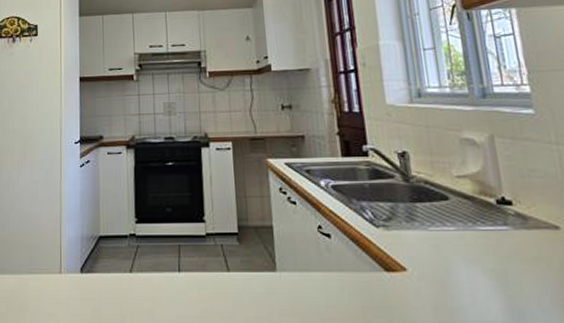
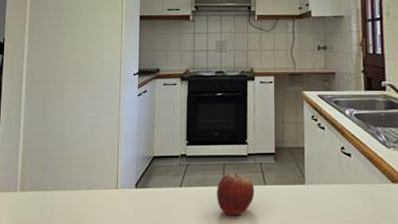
fruit: none [172,256,217,308] -> present [217,173,255,216]

